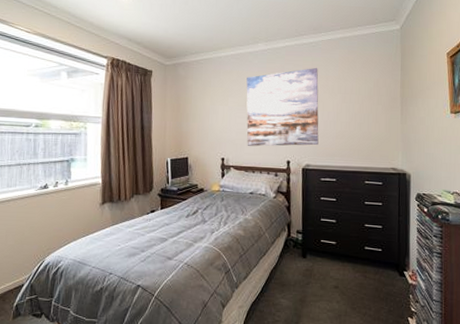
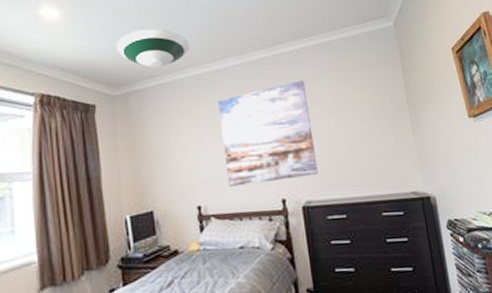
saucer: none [172,13,230,45] -> present [116,29,190,67]

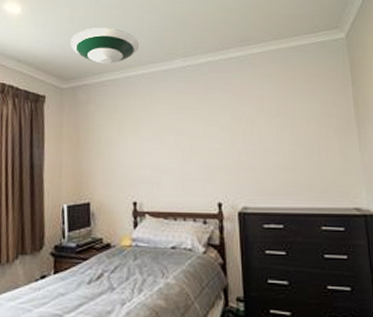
wall art: present [218,80,318,187] -> none [162,85,257,186]

